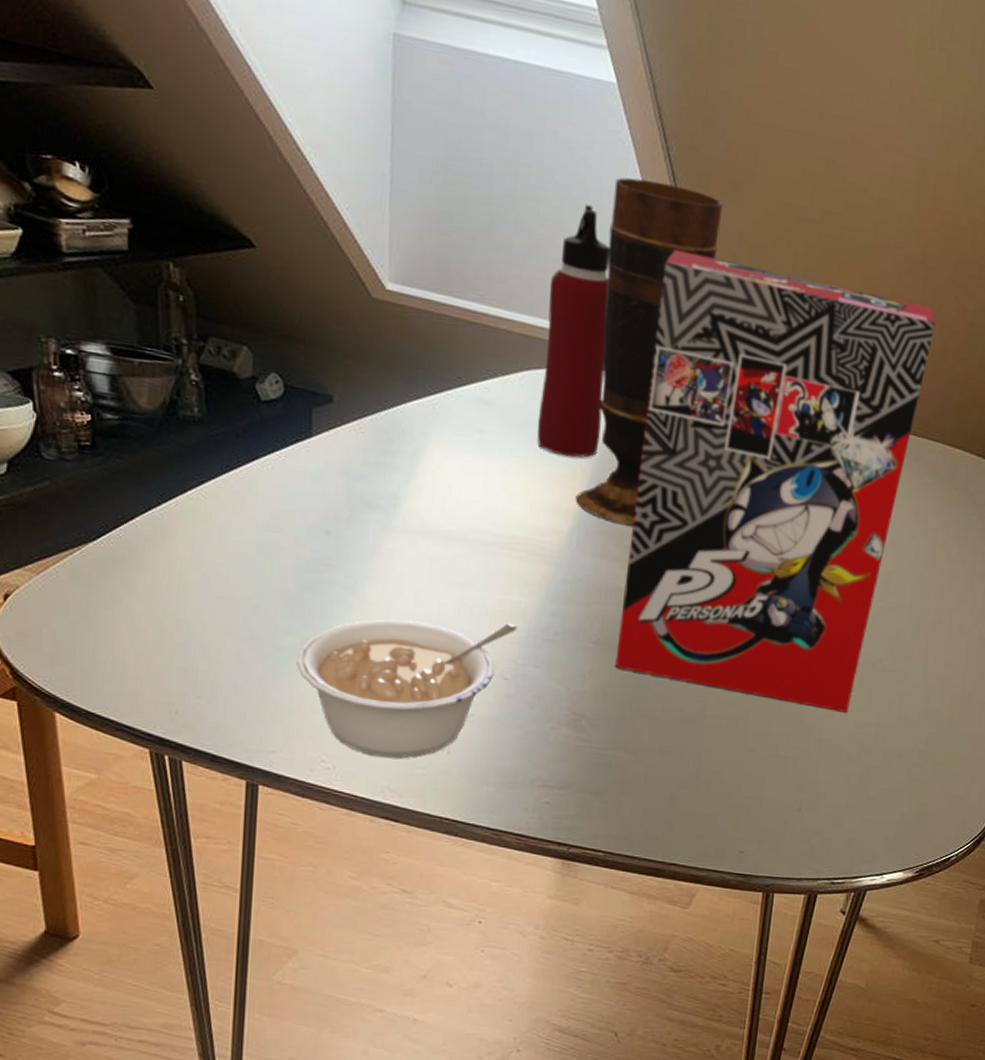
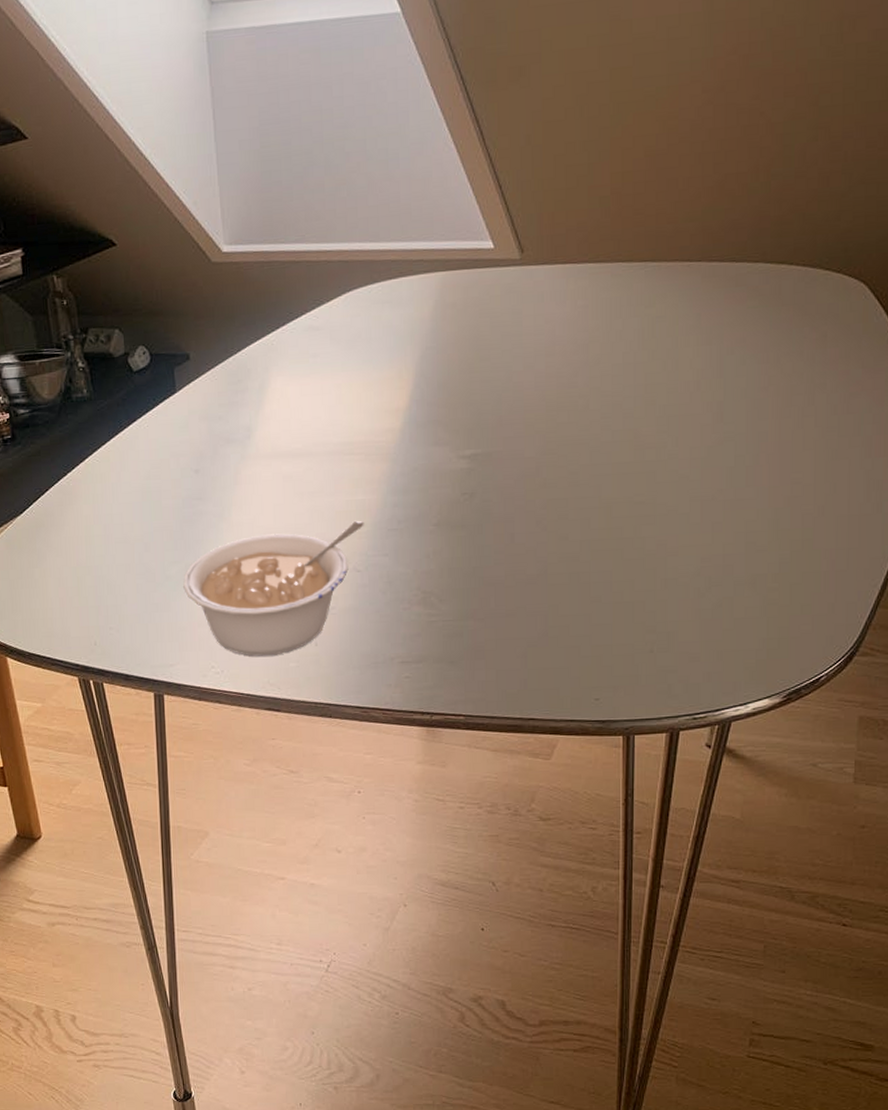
water bottle: present [537,204,611,458] -> none [360,129,420,361]
vase: present [575,177,723,526] -> none [404,86,513,412]
cereal box: present [615,250,936,713] -> none [456,131,742,550]

